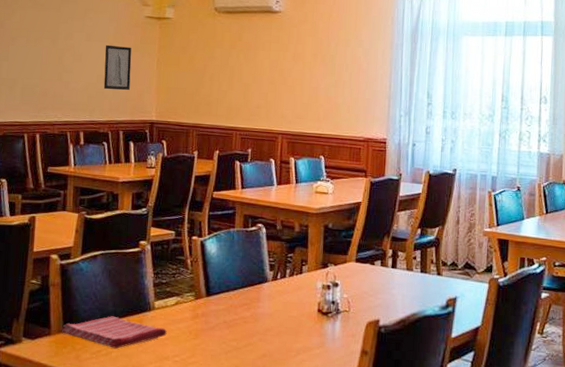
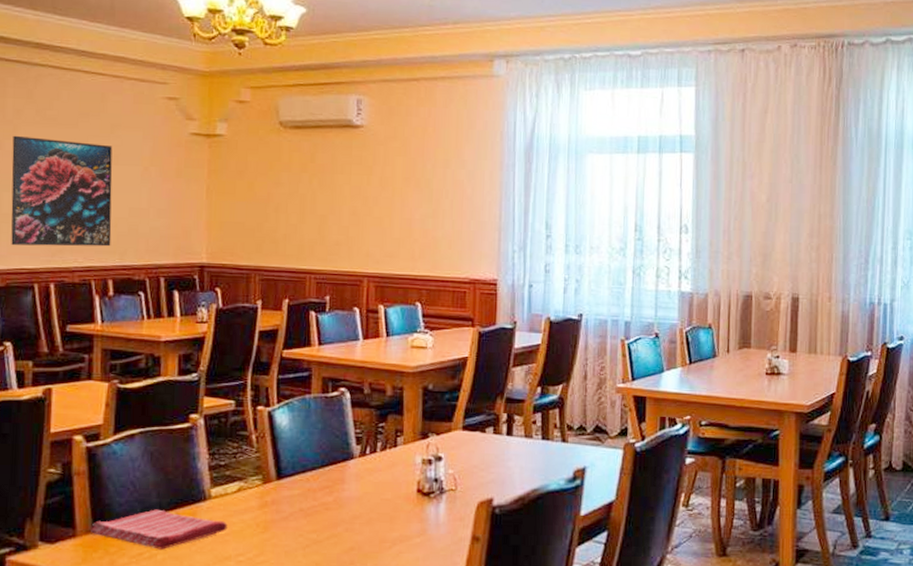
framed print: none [8,17,86,106] -> present [11,135,113,247]
wall art: present [103,44,132,91] -> none [137,169,174,227]

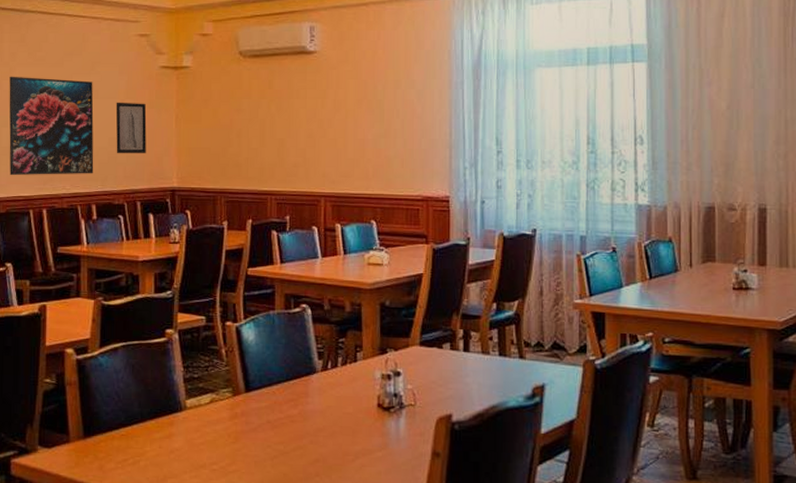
dish towel: present [91,509,228,550] -> none [82,418,202,457]
wall art: none [137,169,174,227] -> present [115,102,147,154]

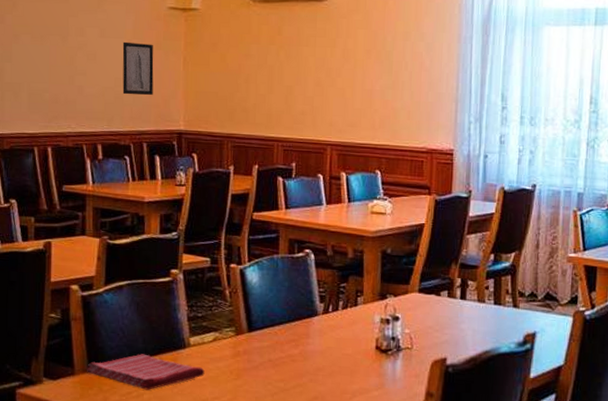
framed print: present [9,76,94,176] -> none [12,10,100,114]
dish towel: none [82,418,202,457] -> present [87,354,205,390]

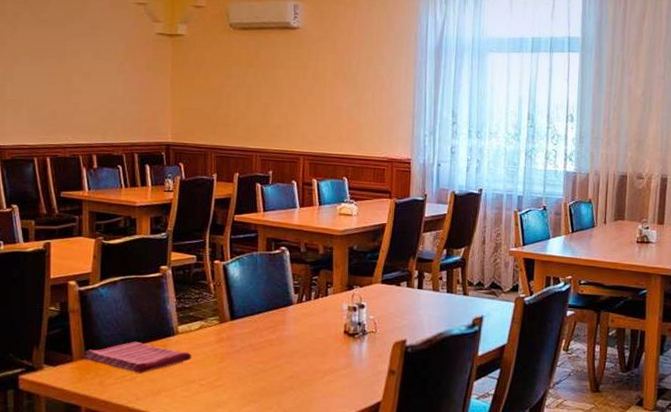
wall art: present [122,41,154,96] -> none [115,63,144,112]

